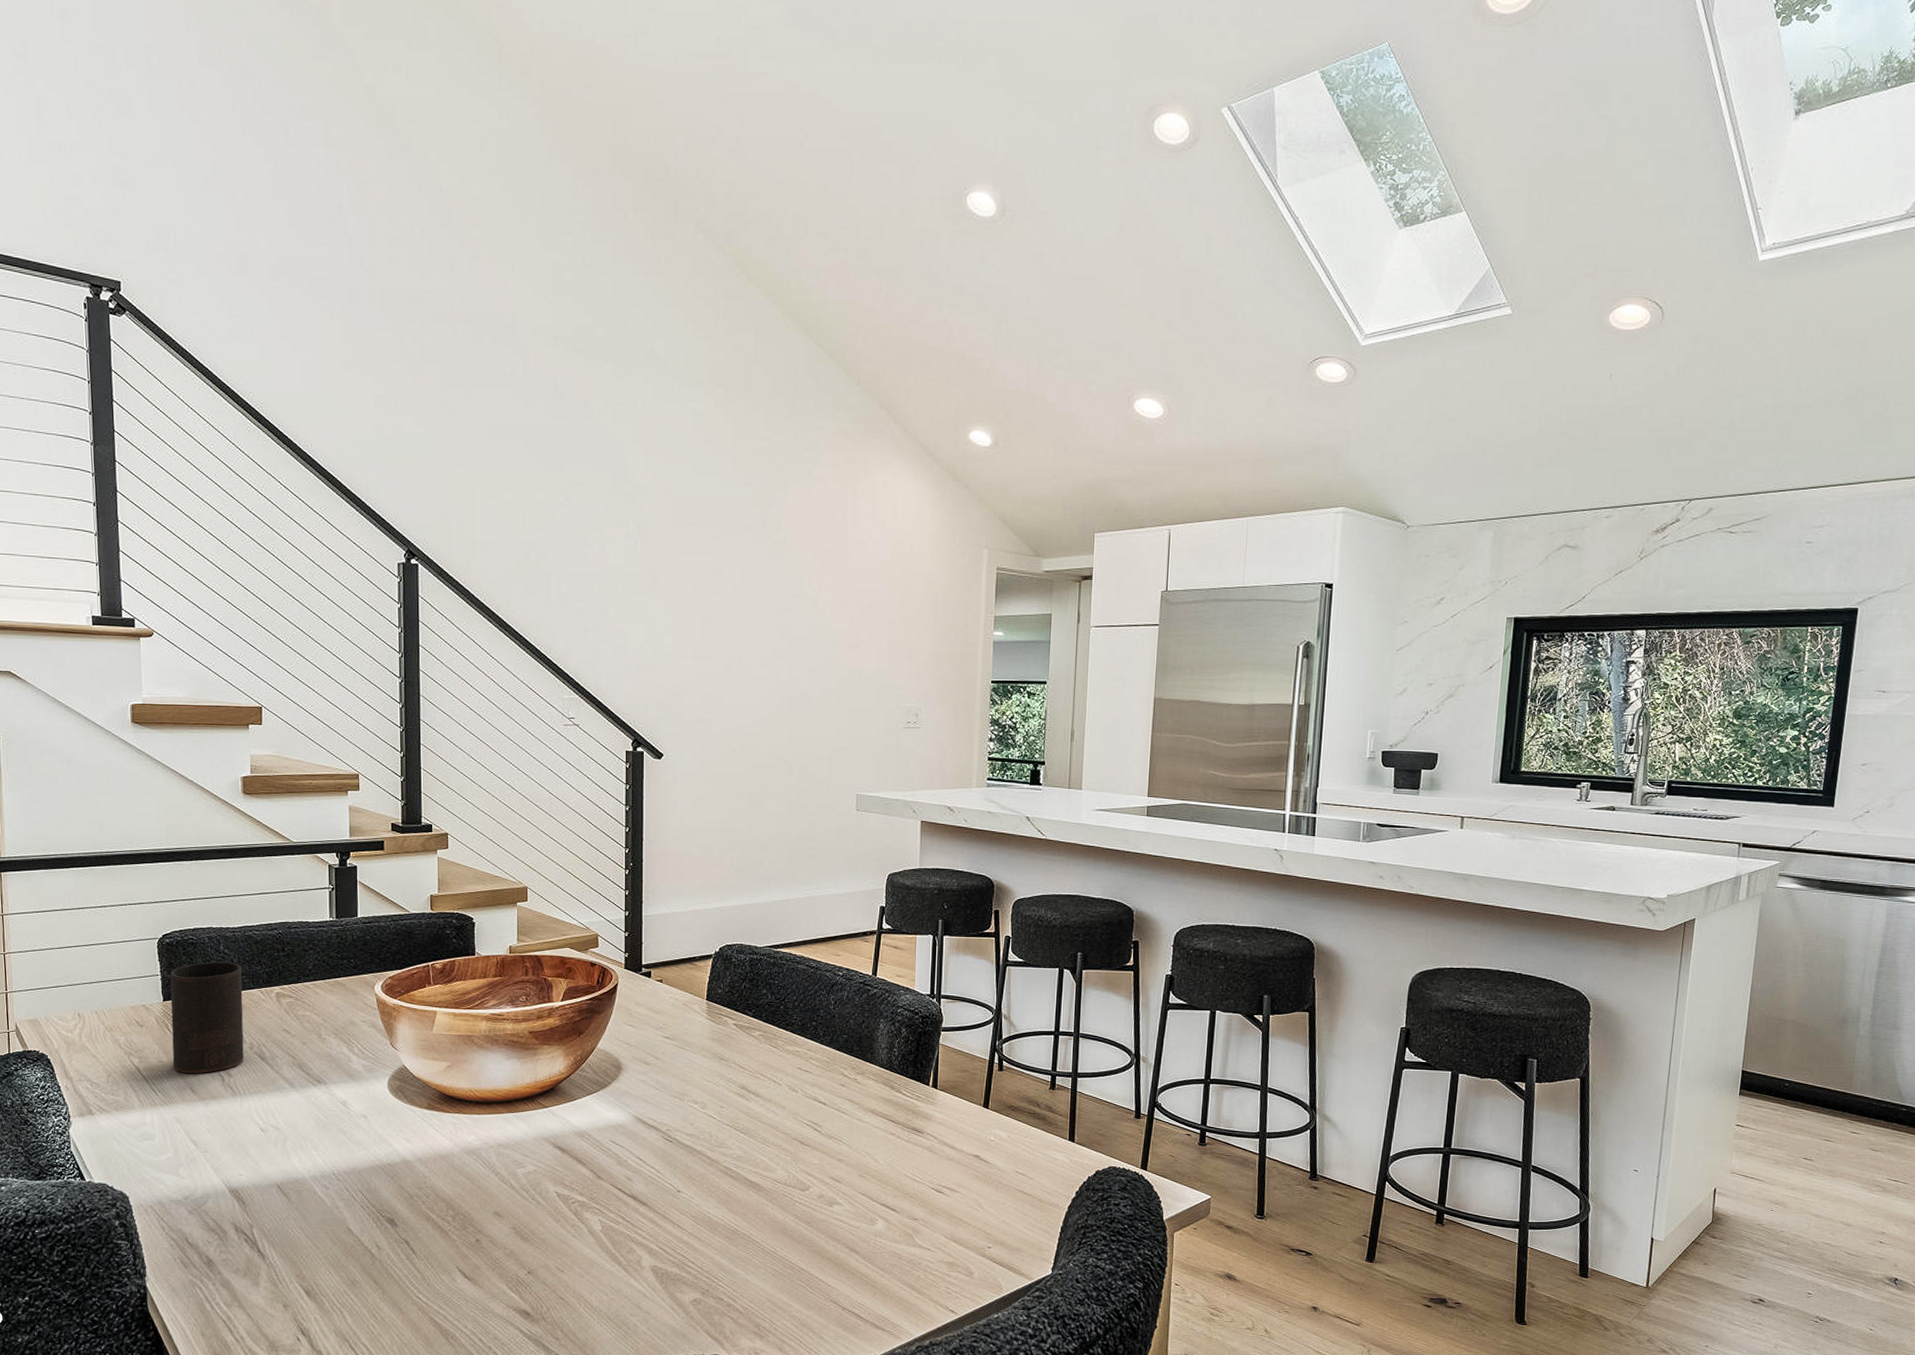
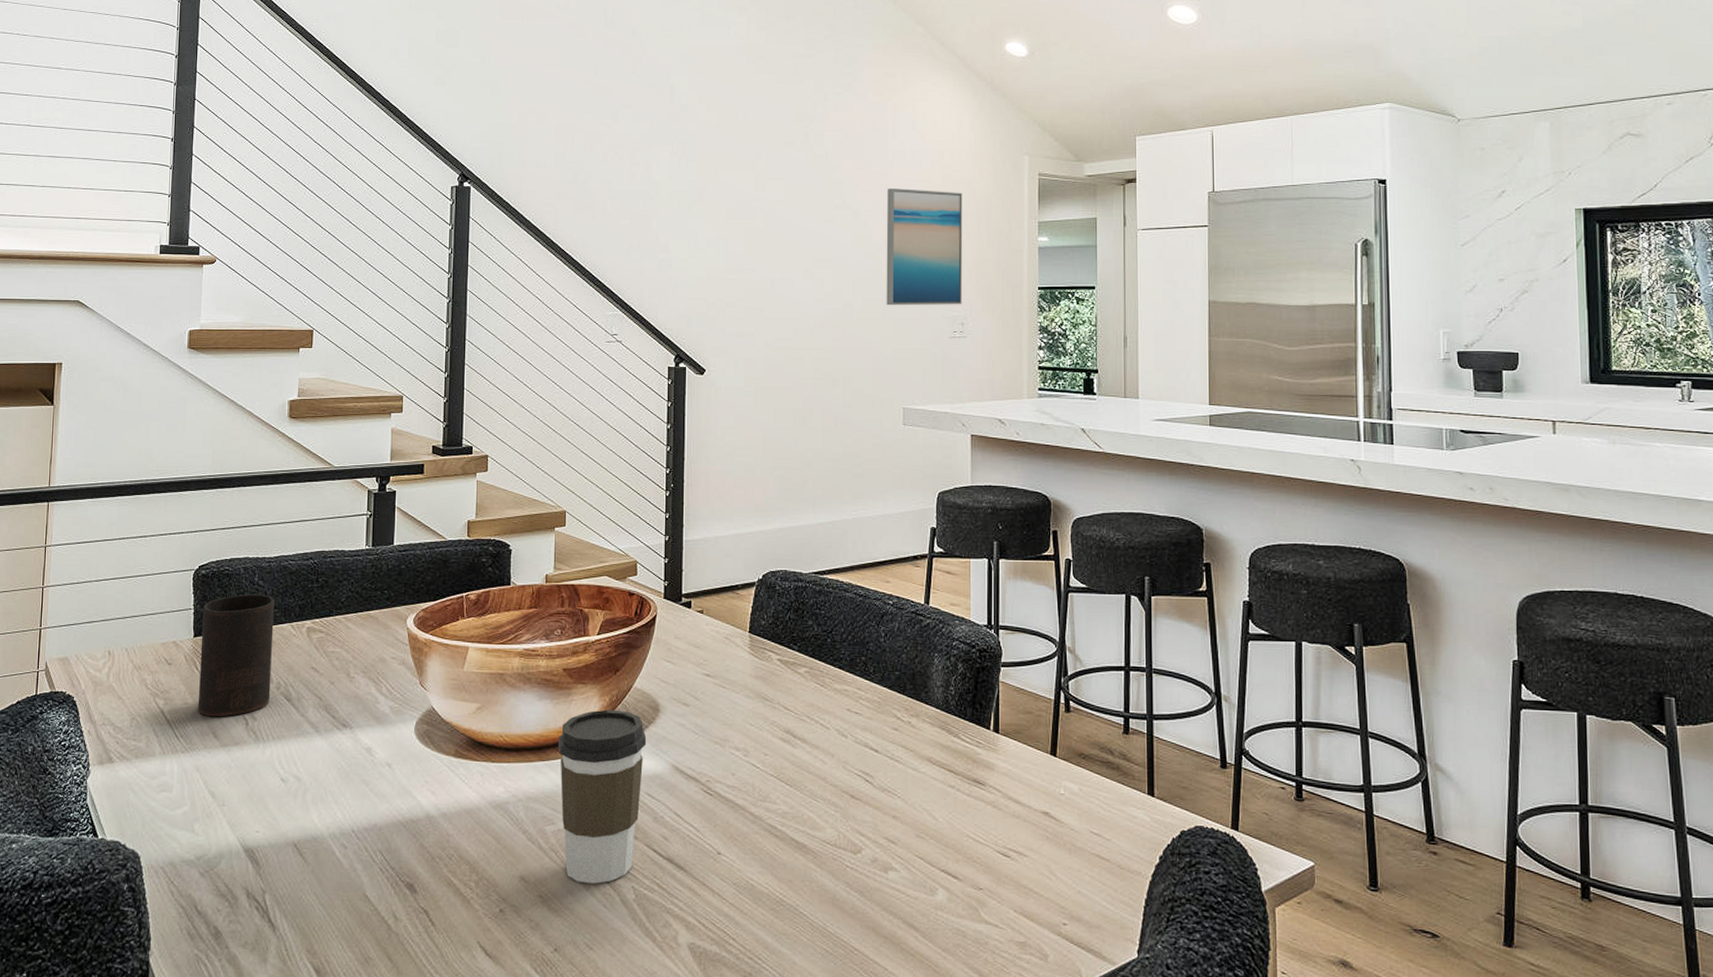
coffee cup: none [525,1068,610,1218] -> present [557,709,647,884]
wall art: none [842,578,921,697] -> present [886,188,963,306]

